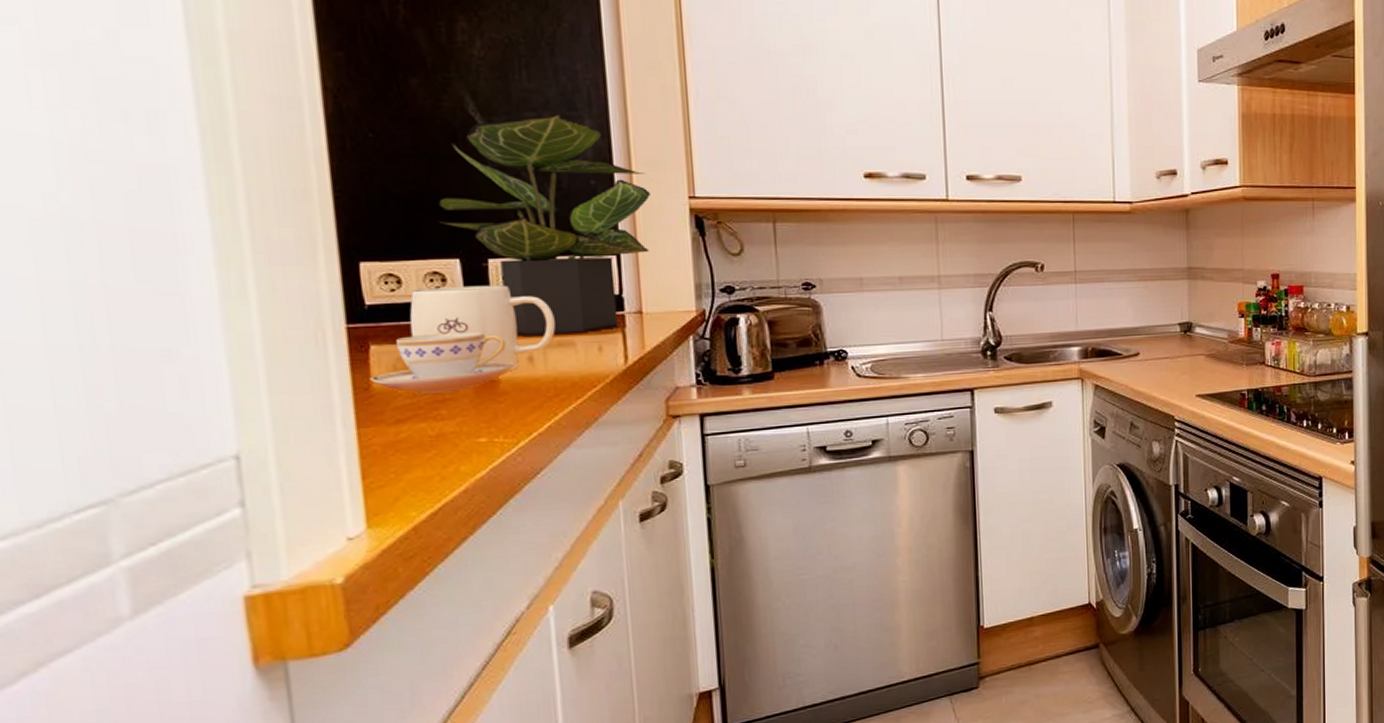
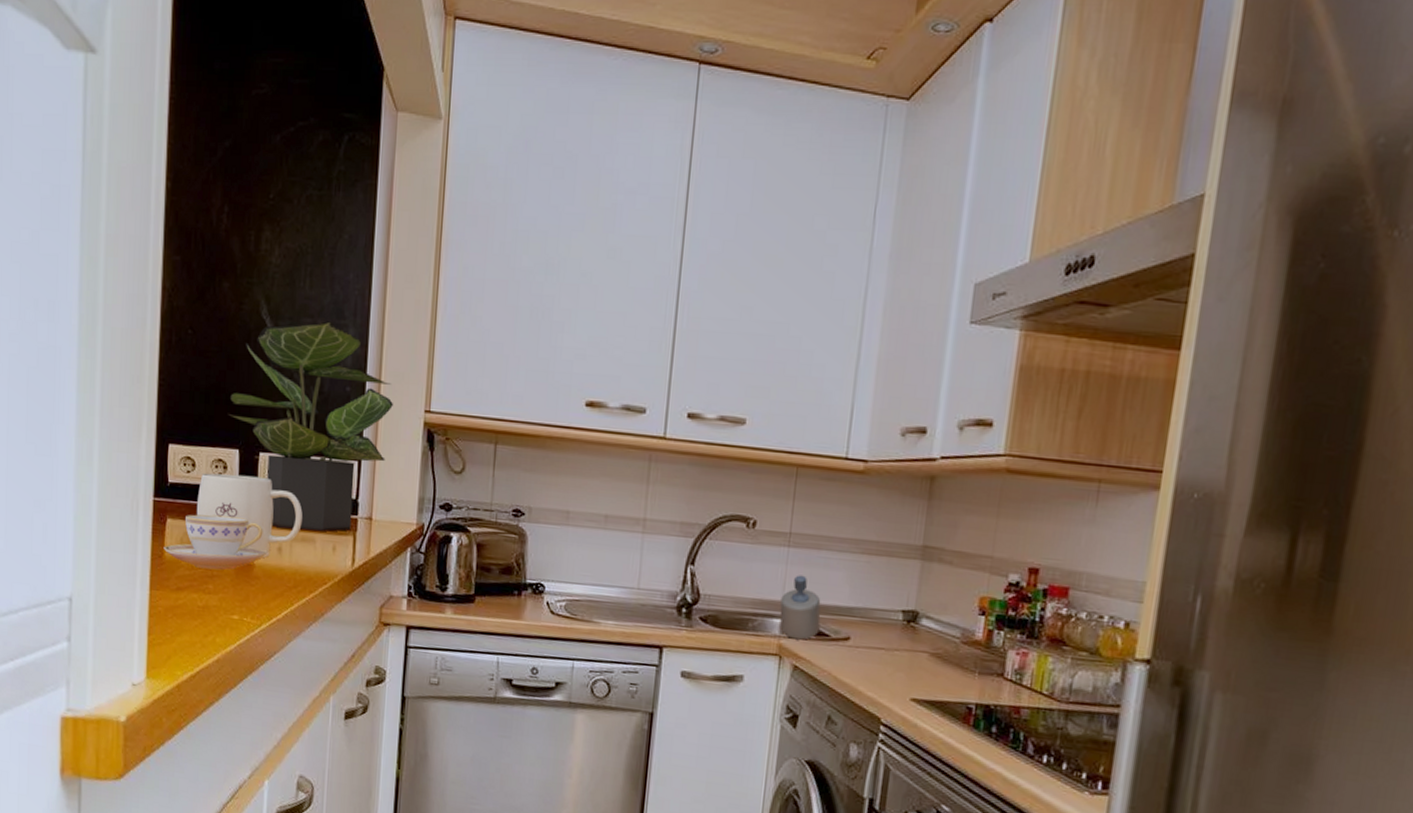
soap dispenser: none [1075,306,1113,362] -> present [780,575,821,640]

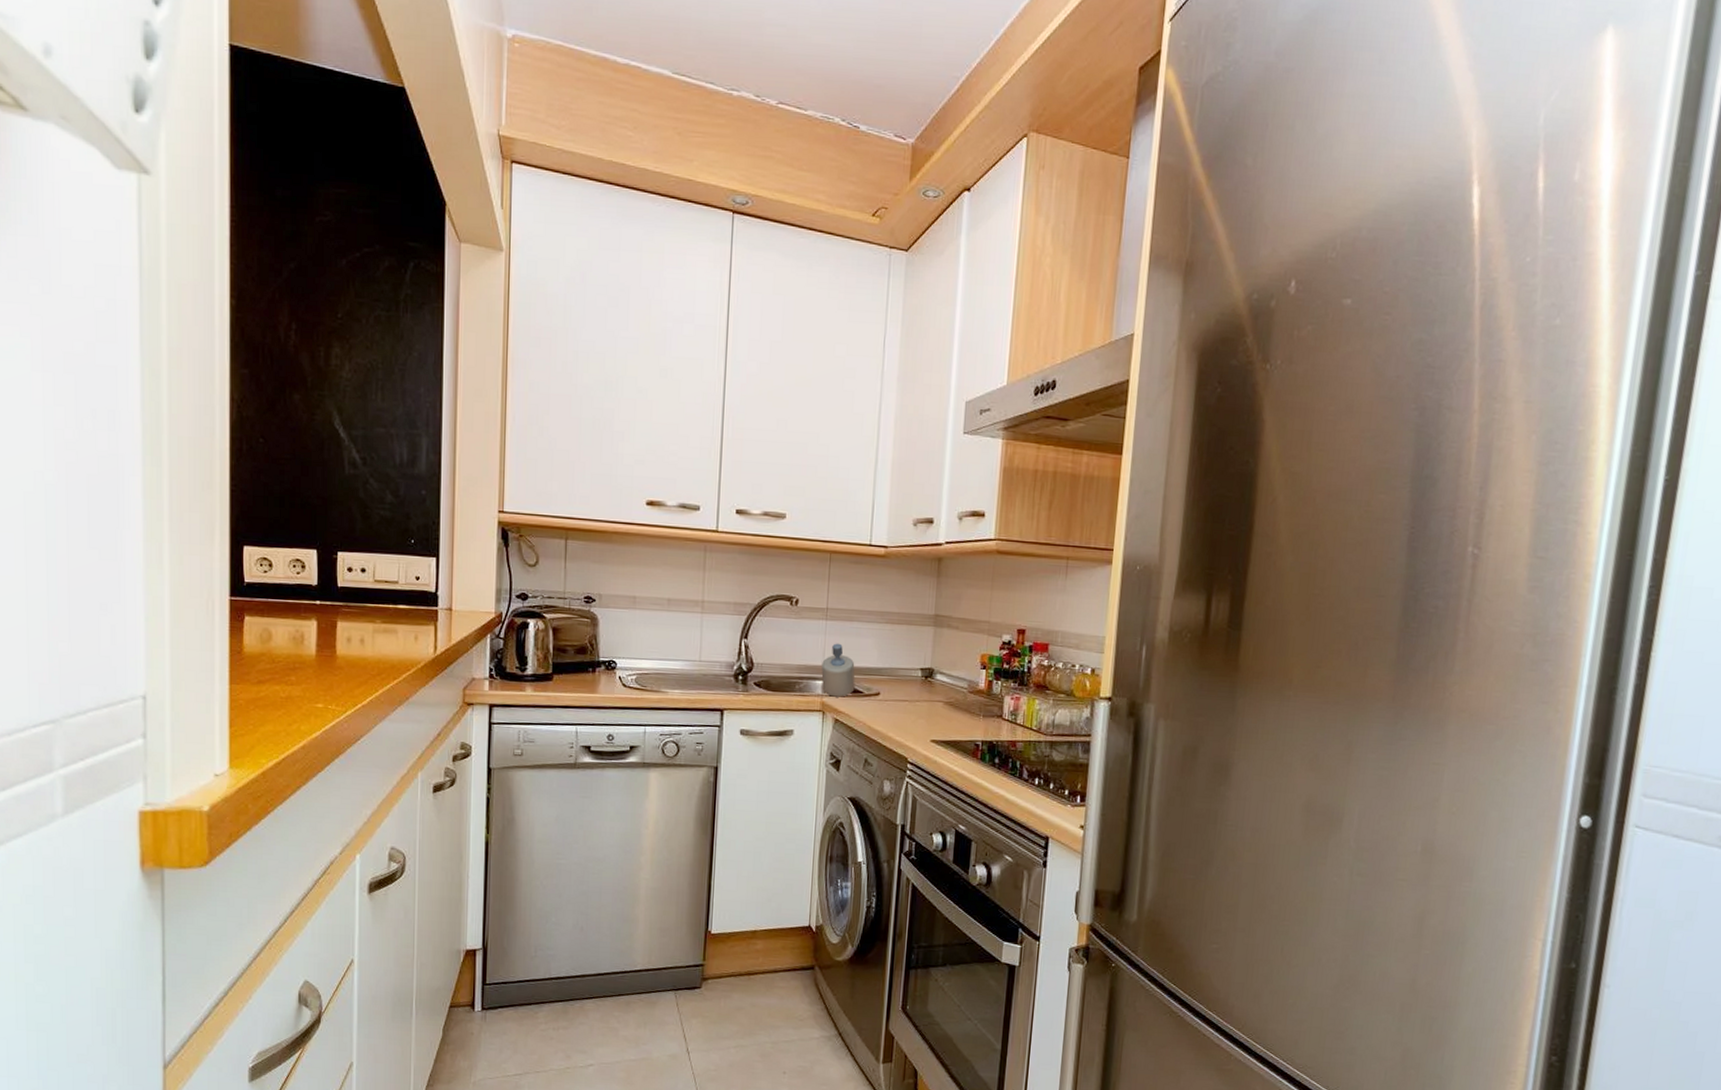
teacup: present [163,514,268,571] -> none [242,611,350,663]
mug: present [196,473,303,559] -> none [275,572,383,650]
potted plant: present [227,321,393,532] -> none [303,430,468,623]

